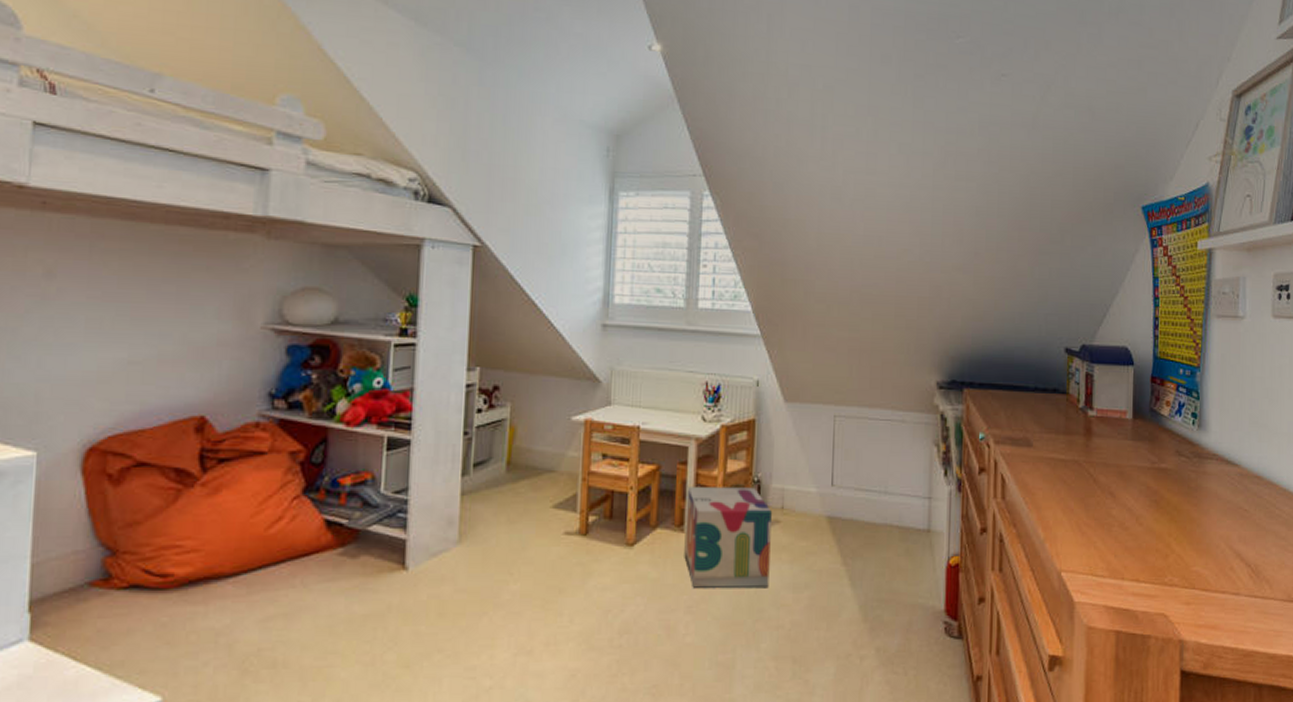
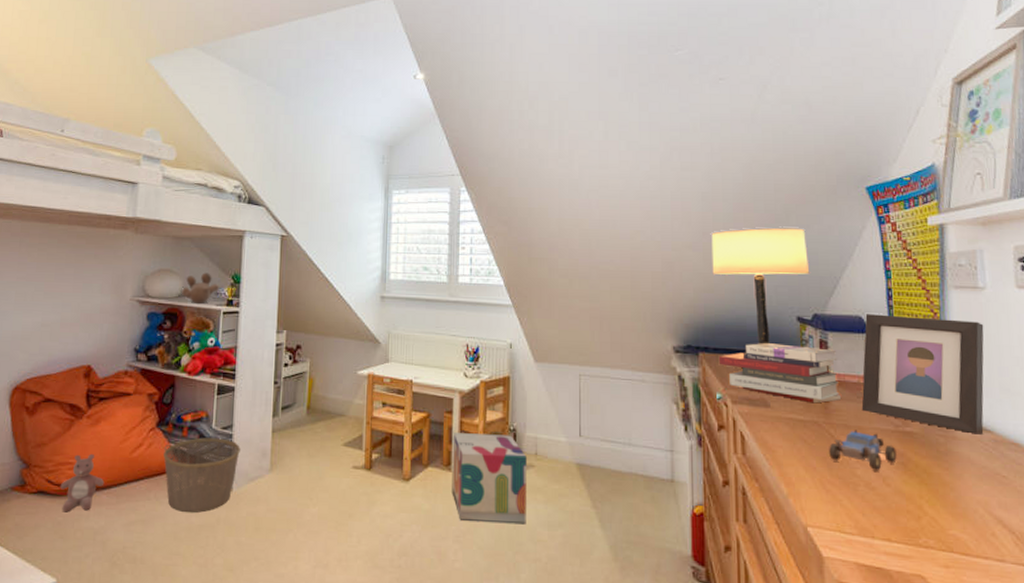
stuffed animal: none [163,532,229,611] -> present [60,453,105,513]
basket: none [313,505,419,600] -> present [163,437,240,513]
teddy bear: none [334,292,390,335] -> present [181,272,220,305]
table lamp: none [982,248,1081,406] -> present [711,227,810,369]
books: none [983,377,1103,442] -> present [718,343,842,404]
toy car: none [1087,468,1151,511] -> present [829,429,897,471]
picture frame: none [1121,345,1240,469] -> present [861,314,984,435]

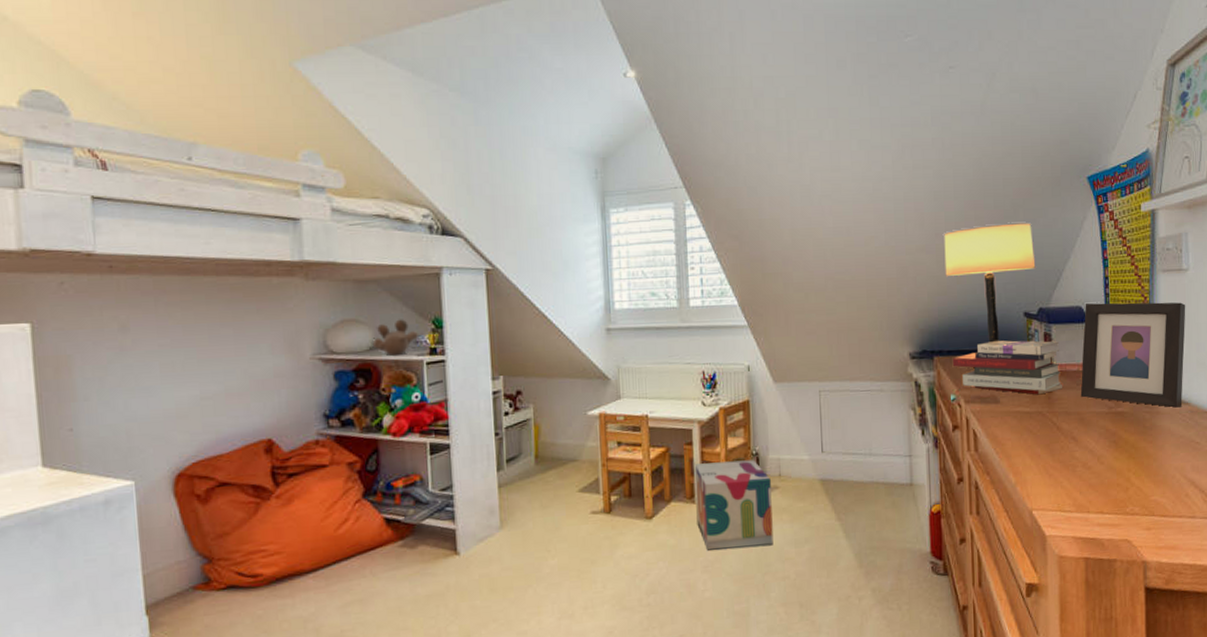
stuffed animal: present [60,453,105,513] -> none [254,536,309,605]
basket: present [163,437,240,513] -> none [375,501,464,585]
toy car: present [829,429,897,471] -> none [1052,415,1110,452]

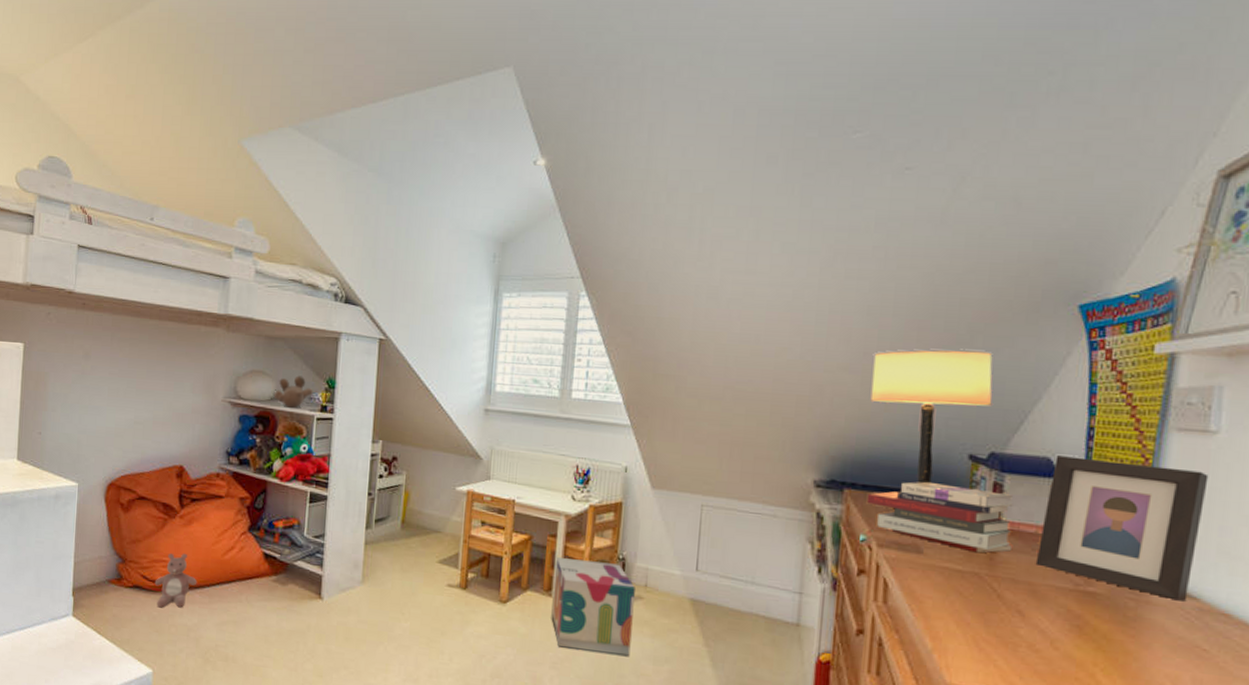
stuffed animal: none [254,536,309,605] -> present [154,553,198,608]

